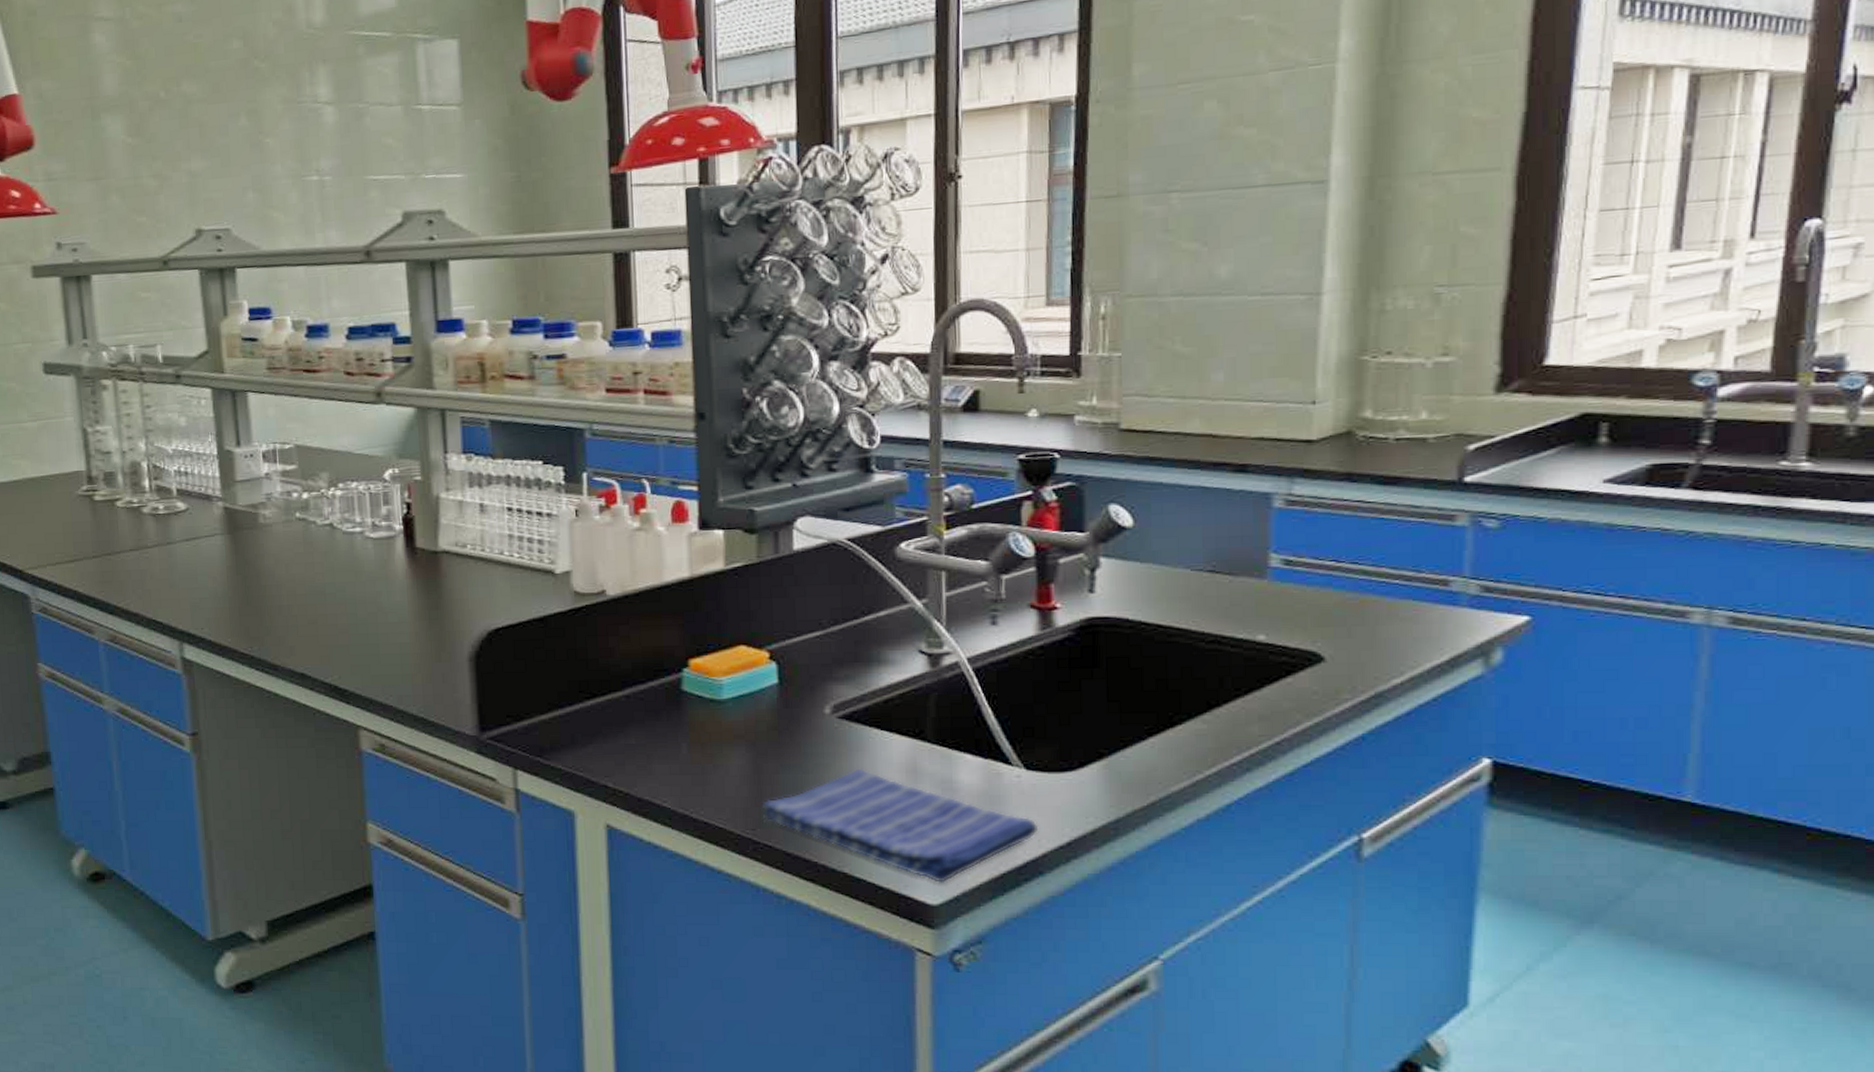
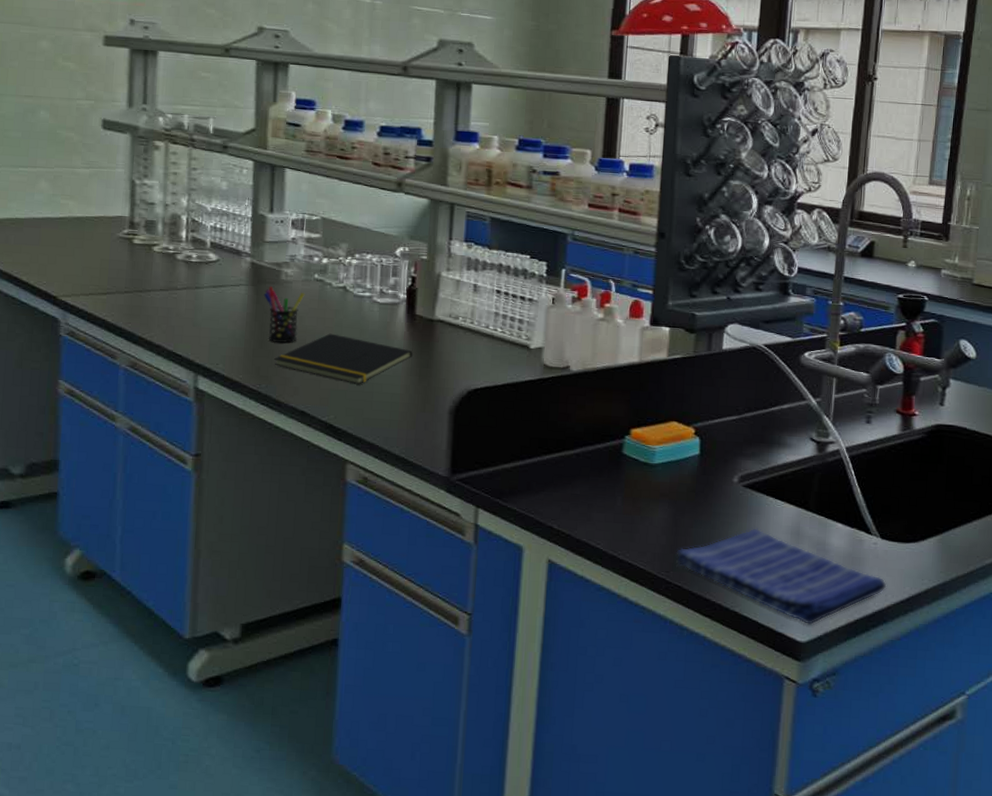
pen holder: none [242,532,288,598] -> present [263,286,305,344]
notepad: none [263,580,420,637] -> present [274,333,414,385]

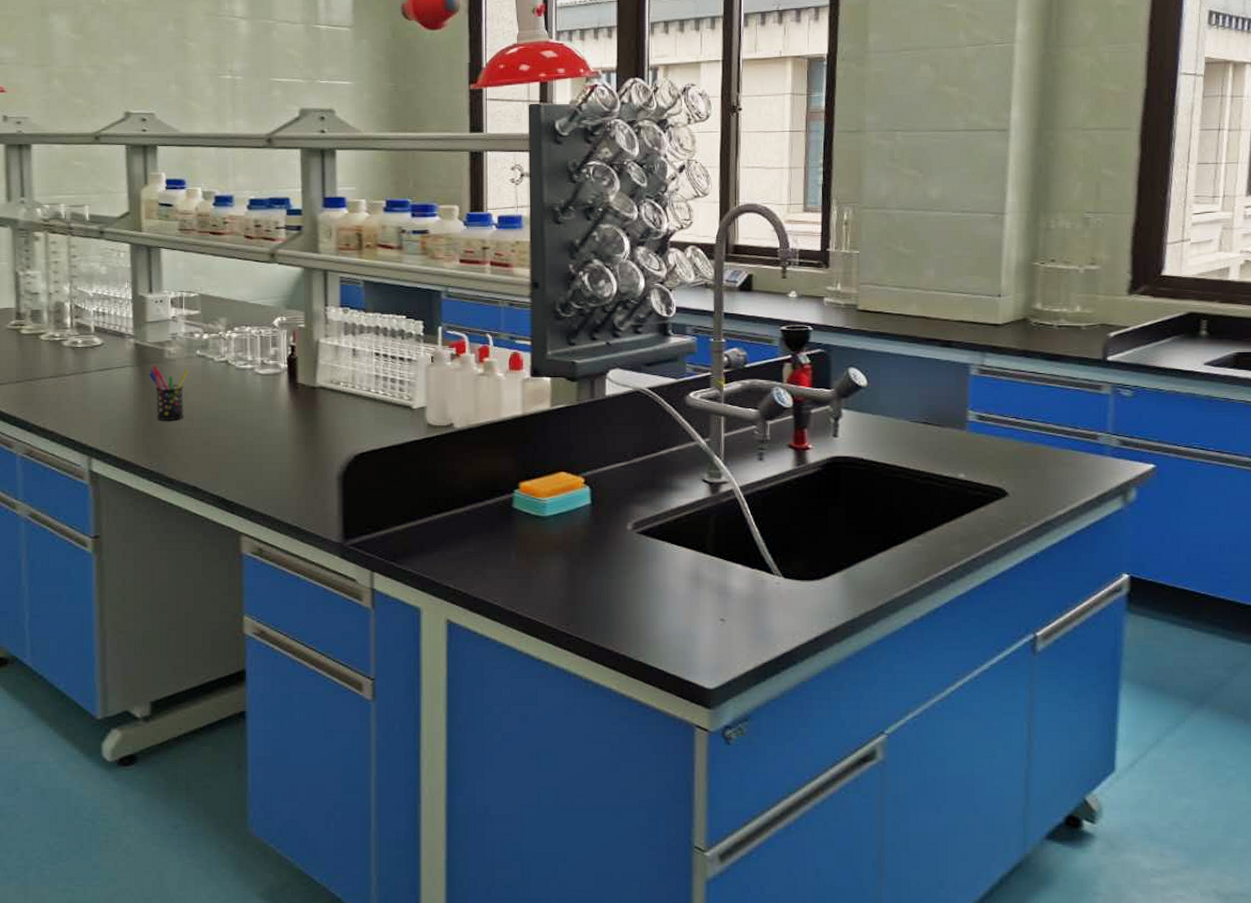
notepad: present [274,333,414,385] -> none [163,408,299,457]
dish towel: present [676,528,887,626] -> none [575,575,793,671]

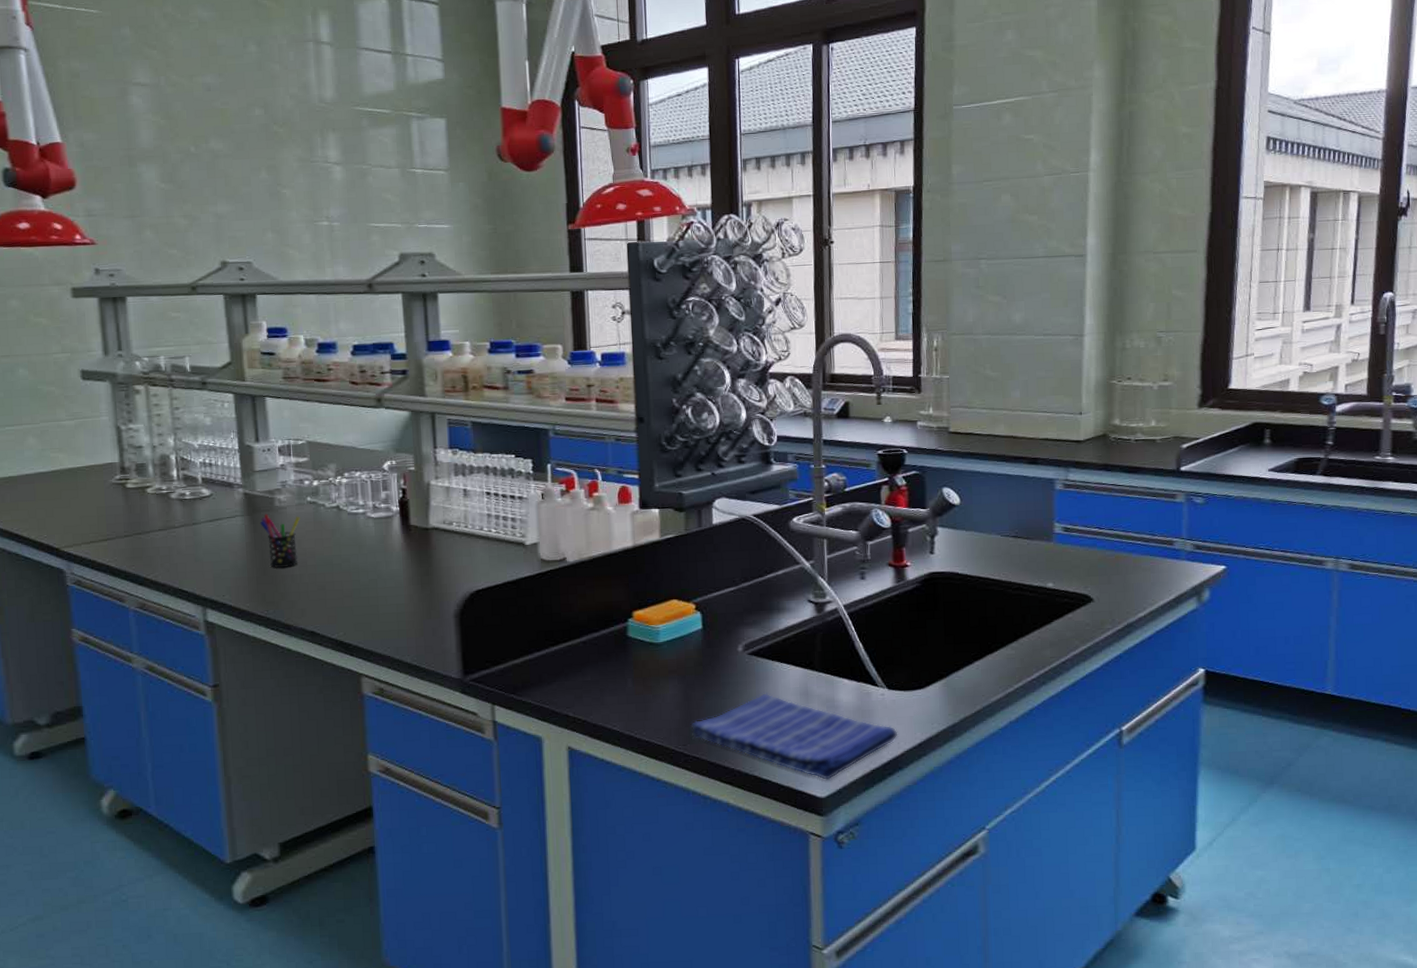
dish towel: none [575,575,793,671] -> present [691,693,898,781]

